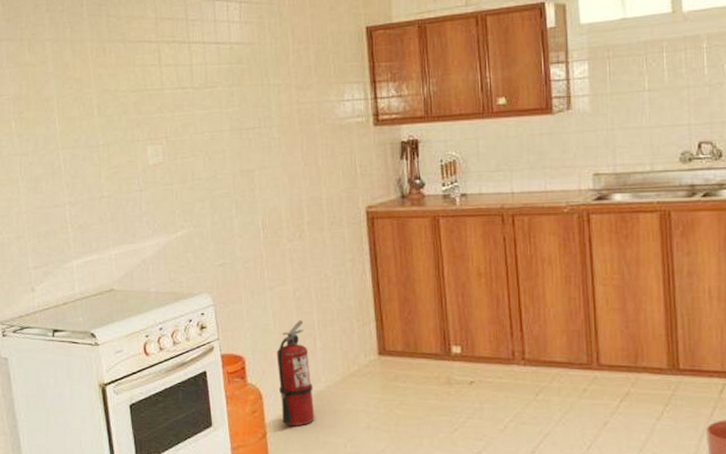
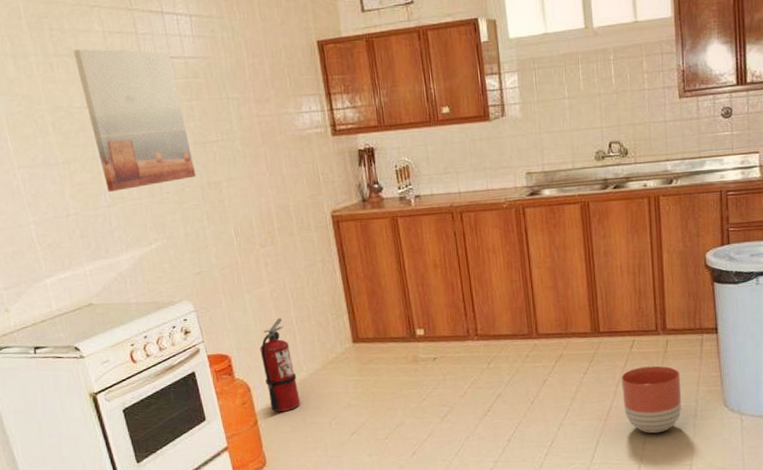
wall art: none [126,34,230,176] -> present [73,48,197,192]

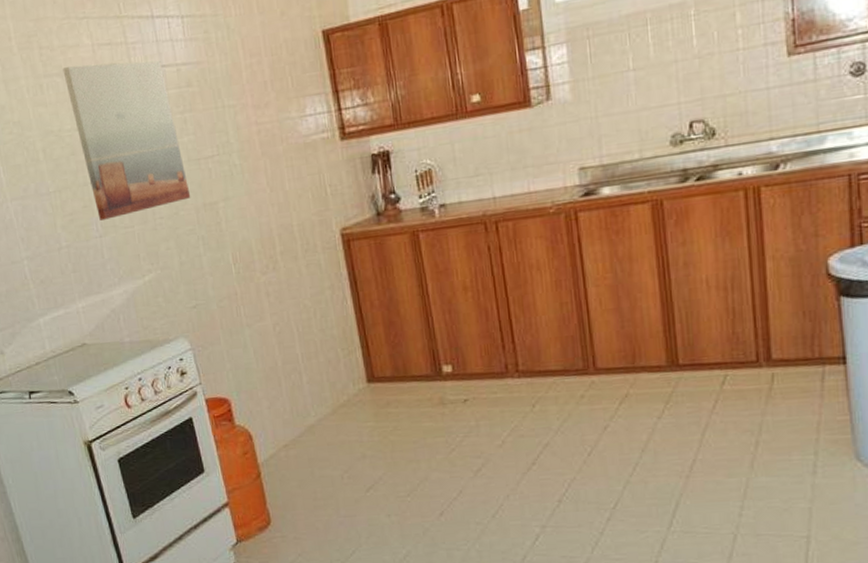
fire extinguisher: present [259,317,301,412] -> none [262,354,309,464]
planter: present [621,365,682,434] -> none [709,407,795,495]

